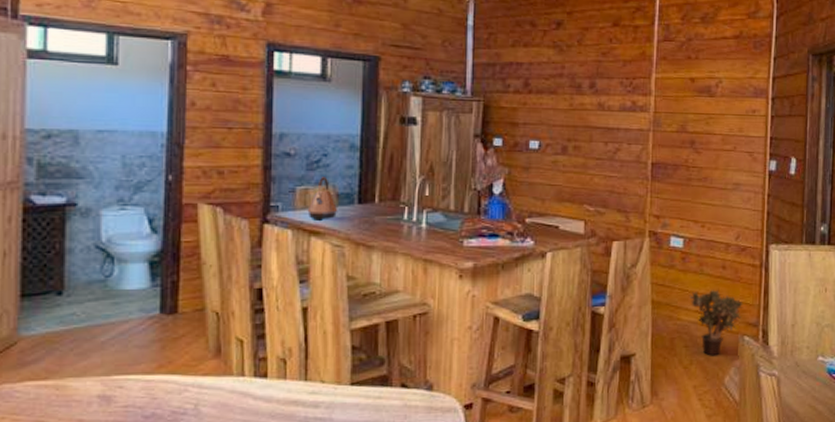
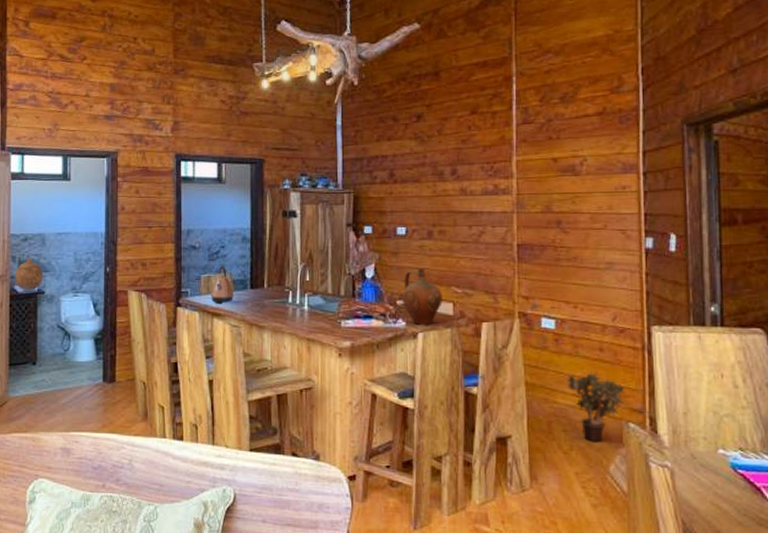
decorative vase: none [31,160,76,204] -> present [15,258,44,292]
ceramic jug: none [531,184,574,244] -> present [401,268,442,325]

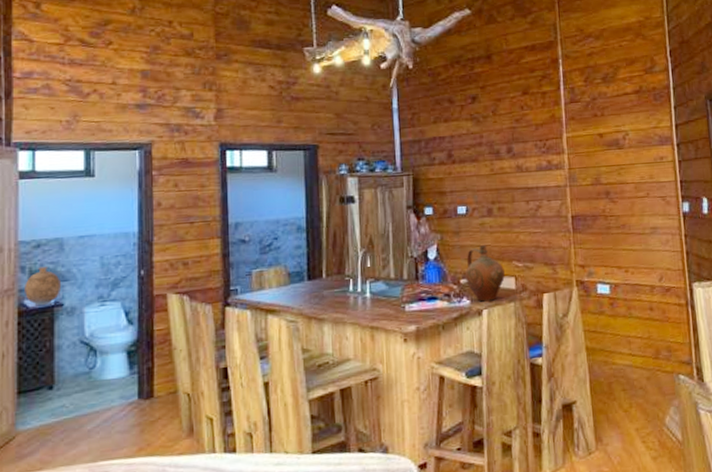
kettle: present [210,266,235,304] -> none [263,258,291,299]
potted plant: present [565,372,626,442] -> none [622,331,675,398]

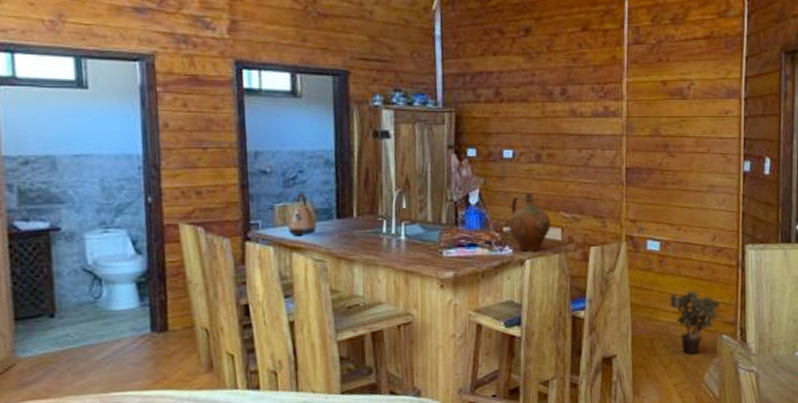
decorative vase: present [25,266,62,306] -> none [13,186,57,229]
kettle: none [263,258,291,299] -> present [287,193,318,236]
potted plant: none [622,331,675,398] -> present [668,290,721,355]

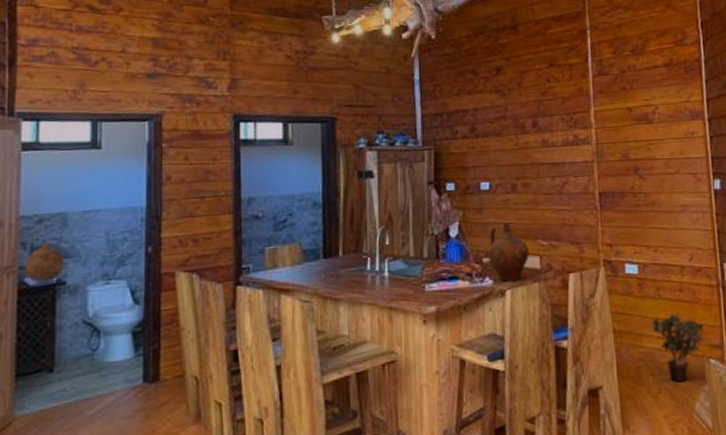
decorative vase: none [13,186,57,229] -> present [25,242,65,285]
kettle: present [287,193,318,236] -> none [276,235,305,278]

